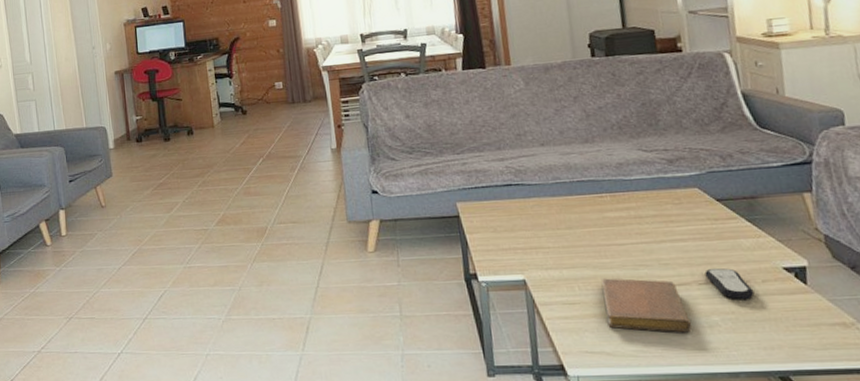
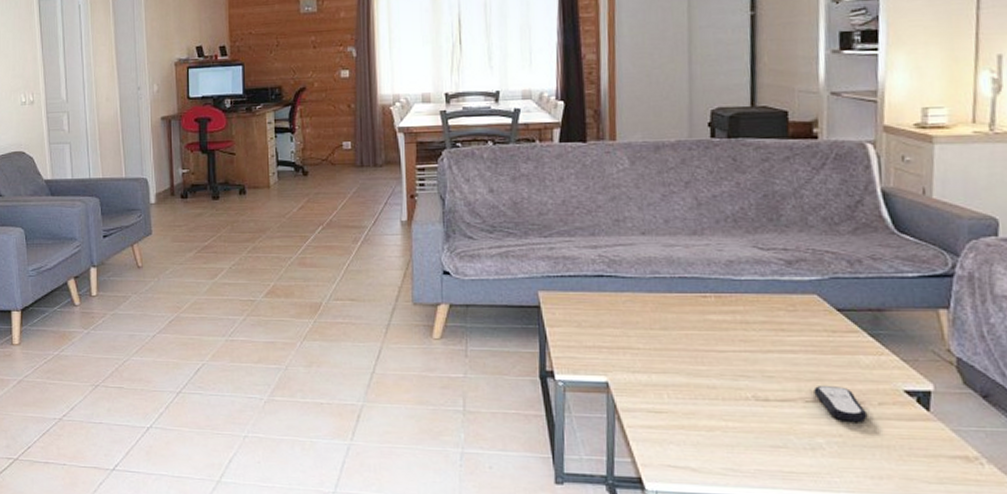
notebook: present [602,278,692,332] -> none [694,387,791,452]

